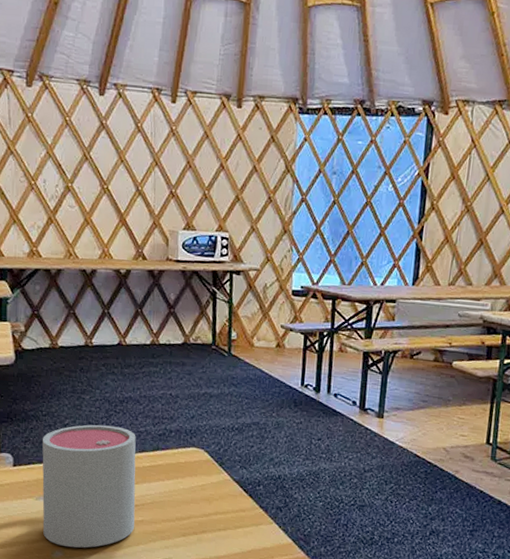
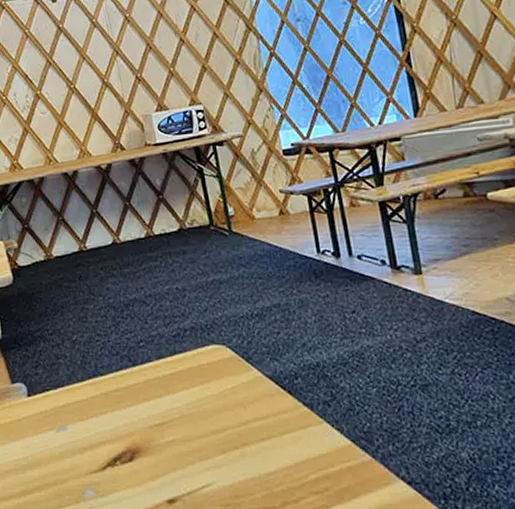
mug: present [42,424,136,548] -> none [53,334,168,483]

